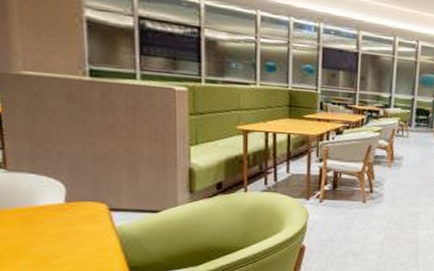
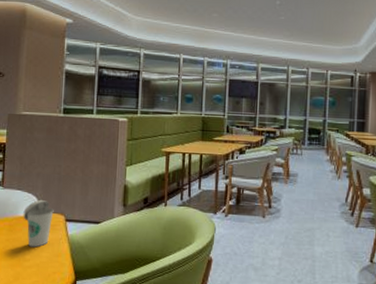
coffee cup: none [43,185,91,242] -> present [23,199,54,248]

